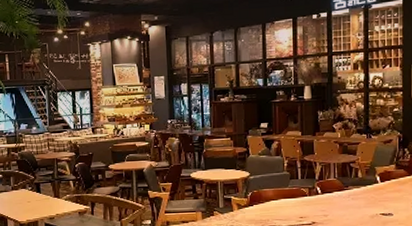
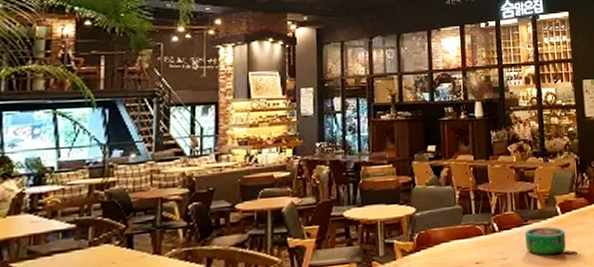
decorative bowl: none [345,192,383,216] -> present [524,226,567,256]

